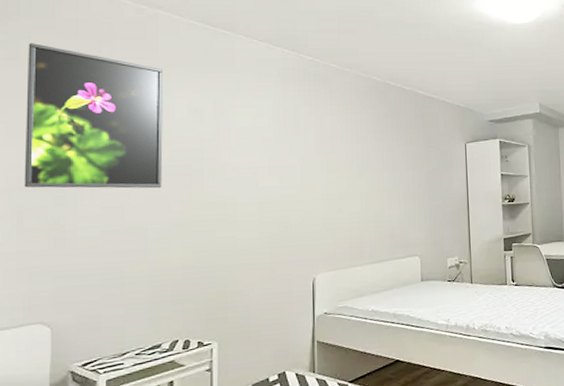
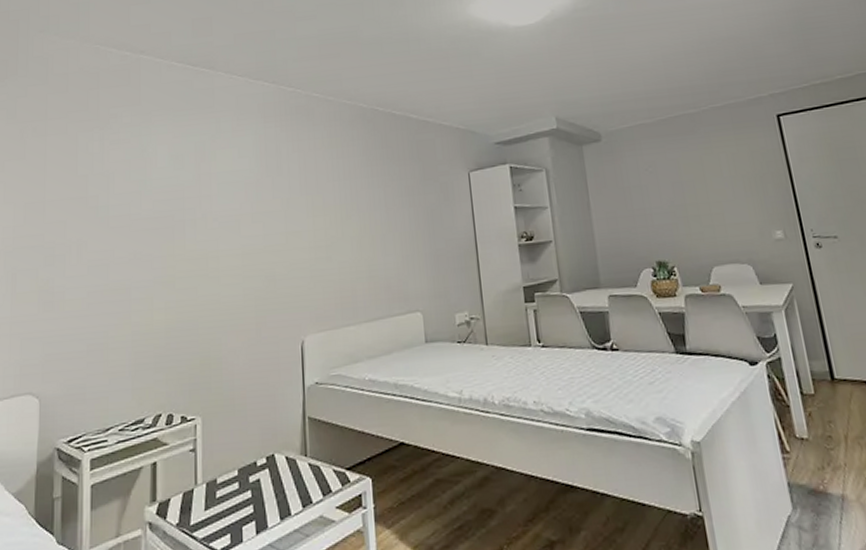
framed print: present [24,43,163,189] -> none [18,100,146,248]

